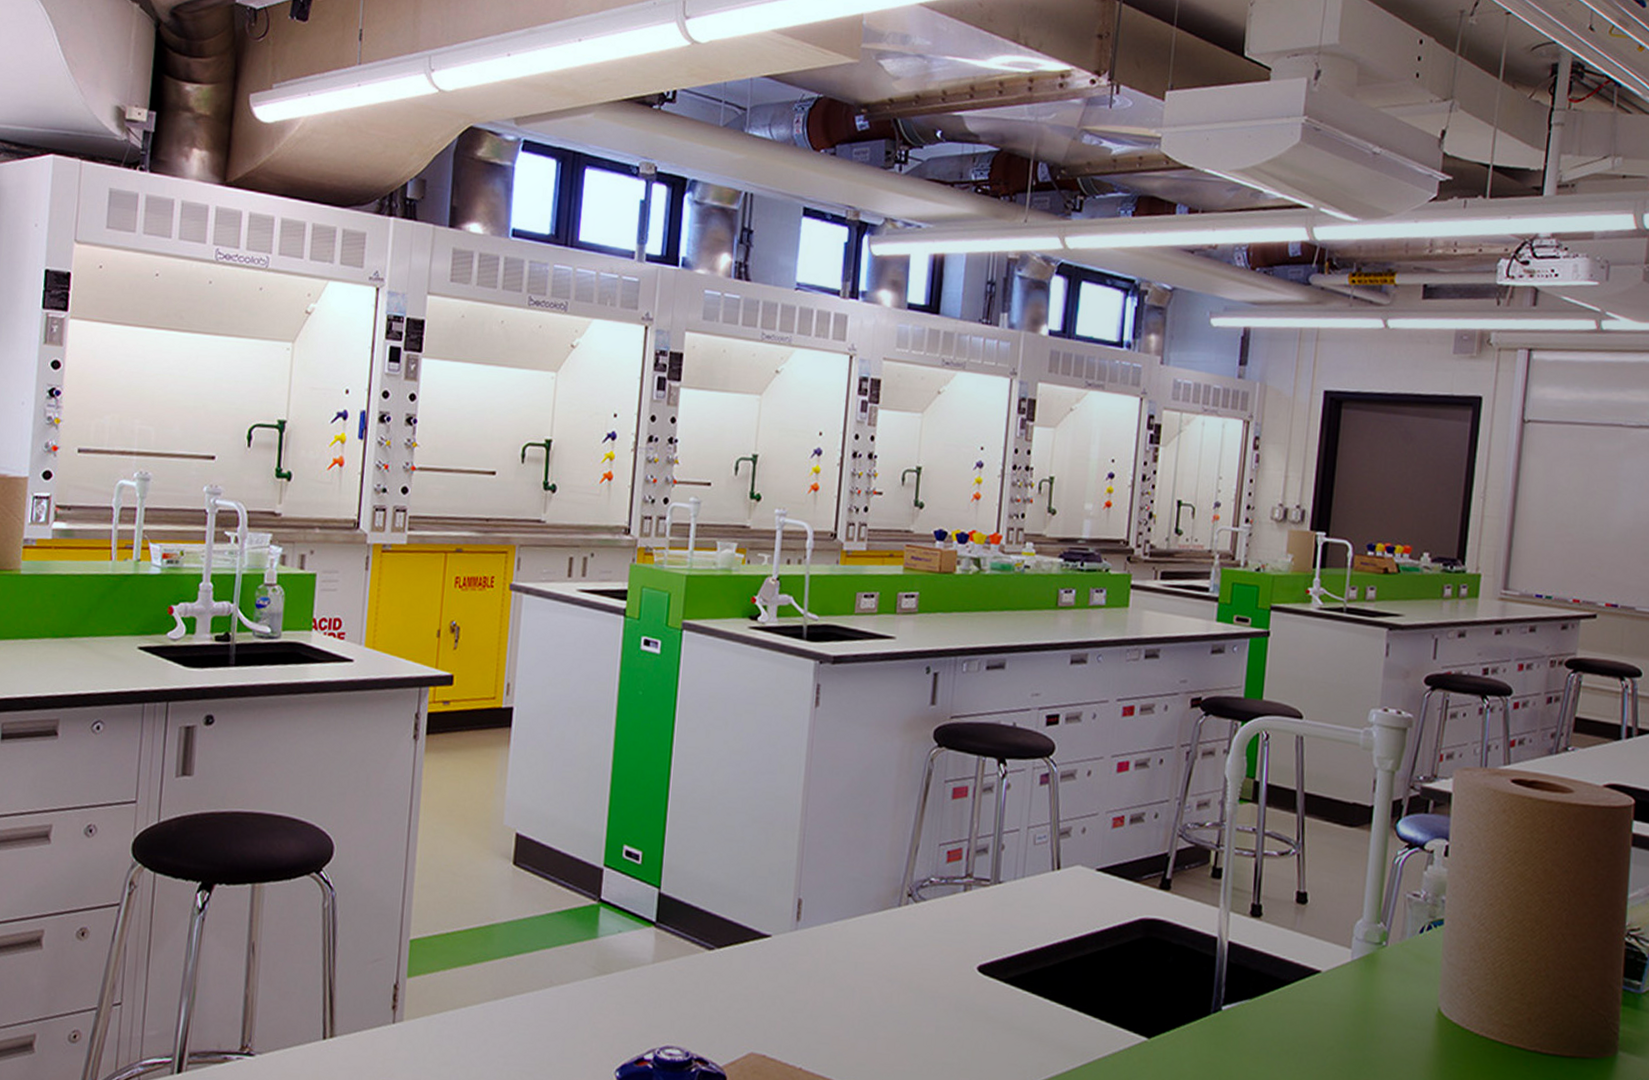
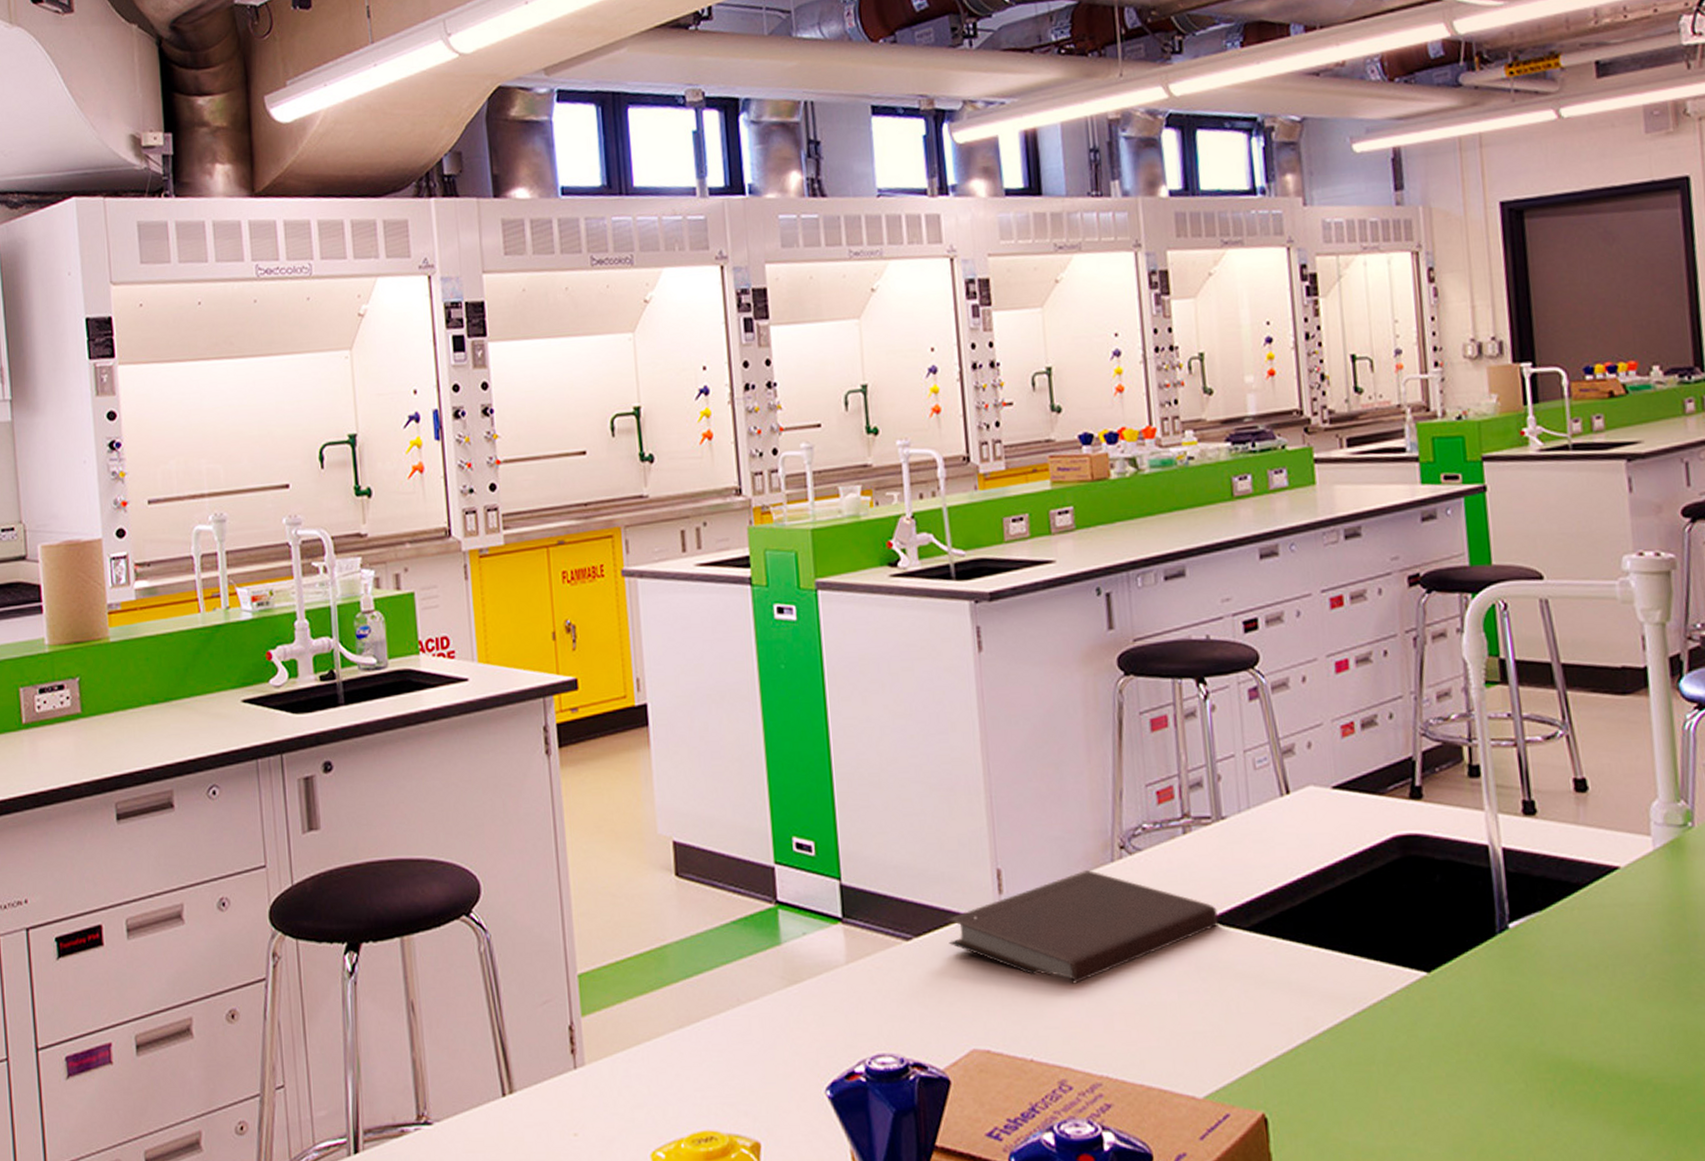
notebook: none [746,911,981,1008] -> present [947,870,1218,984]

